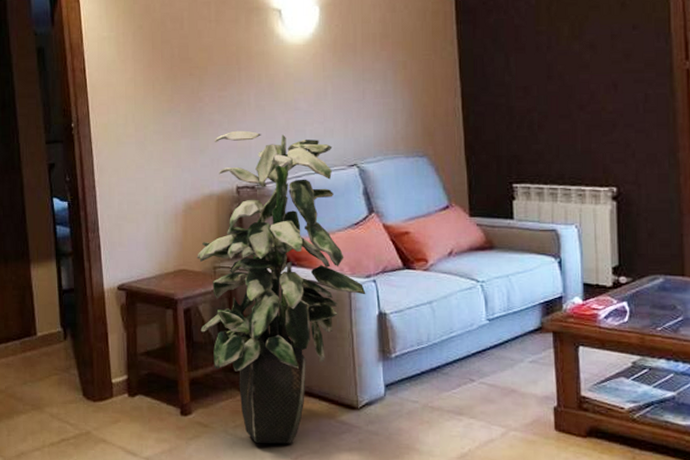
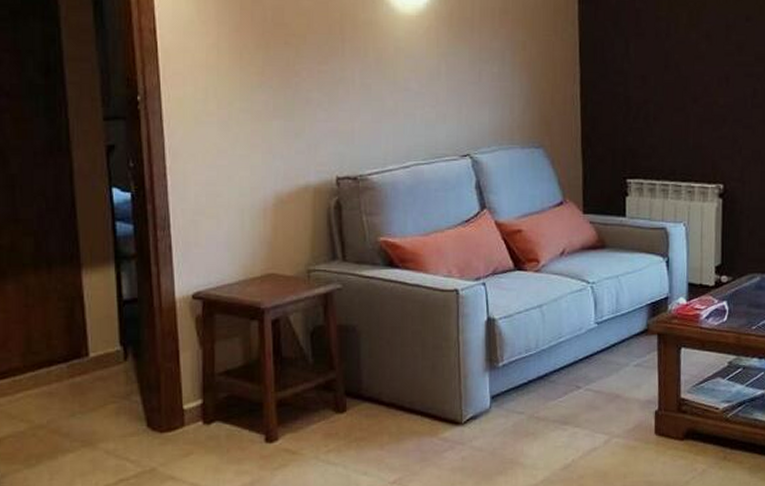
indoor plant: present [197,130,366,444] -> none [288,112,475,468]

